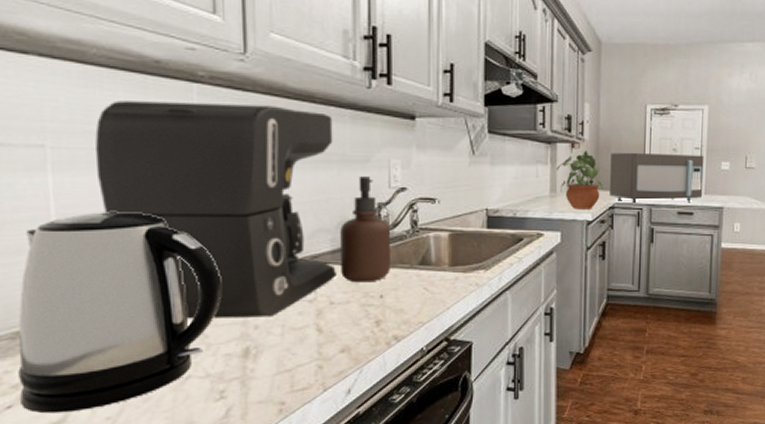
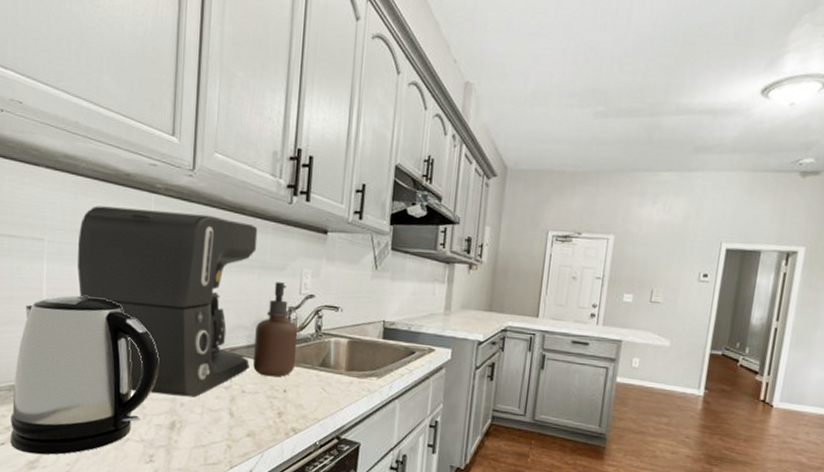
potted plant: present [557,151,603,209] -> none [453,273,497,330]
microwave: present [610,152,704,204] -> none [503,277,606,332]

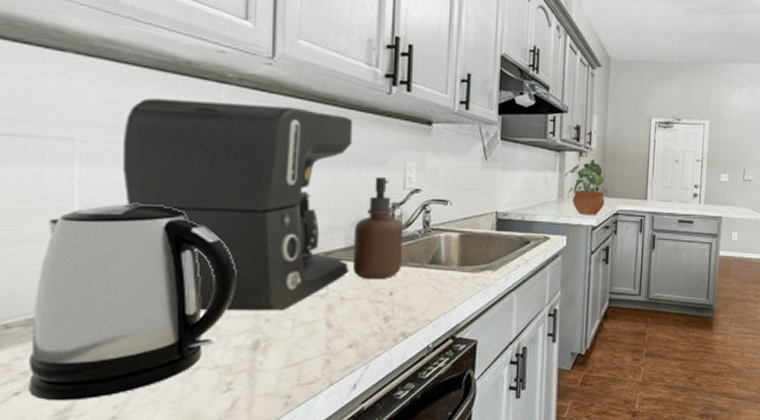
potted plant: none [453,273,497,330] -> present [565,160,608,215]

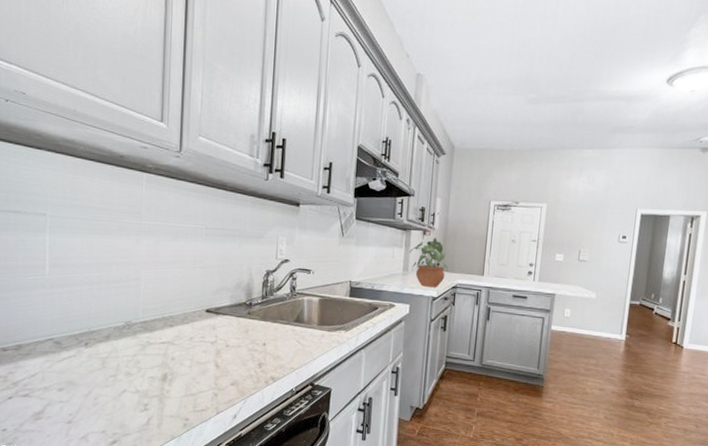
kettle: present [29,203,235,401] -> none [17,264,151,407]
coffee maker: present [123,98,353,311] -> none [77,184,238,352]
soap dispenser: present [353,177,404,280] -> none [236,249,275,333]

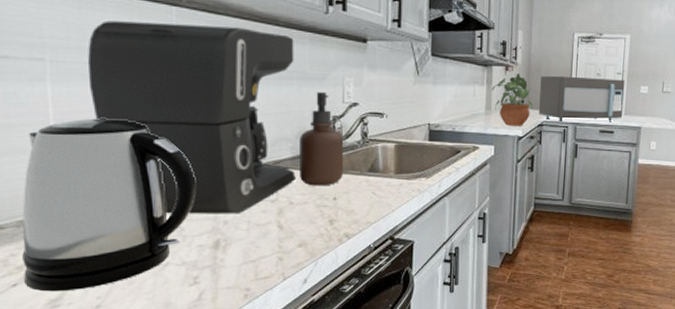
kettle: none [17,264,151,407] -> present [22,118,195,292]
coffee maker: none [77,184,238,352] -> present [88,20,296,214]
soap dispenser: none [236,249,275,333] -> present [299,92,344,186]
microwave: none [453,241,540,287] -> present [539,75,625,122]

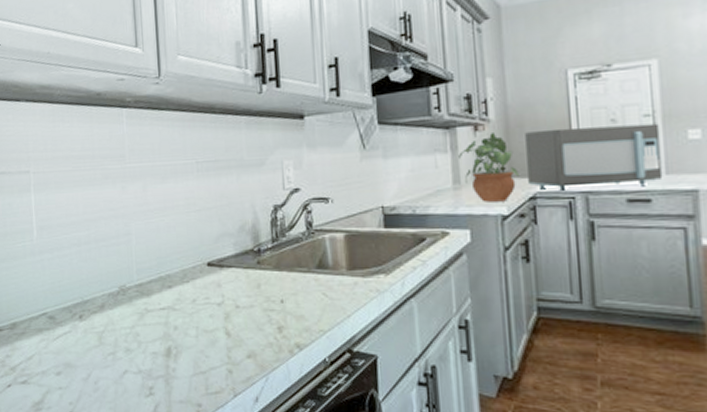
kettle: present [22,118,195,292] -> none [14,222,148,395]
coffee maker: present [88,20,296,214] -> none [60,120,240,319]
soap dispenser: present [299,92,344,186] -> none [241,179,289,287]

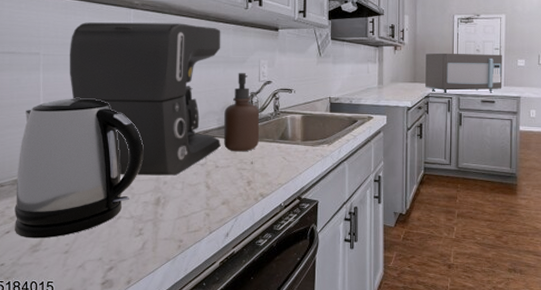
kettle: none [14,222,148,395] -> present [15,98,143,239]
coffee maker: none [60,120,240,319] -> present [70,22,221,176]
soap dispenser: none [241,179,289,287] -> present [224,73,260,152]
potted plant: present [458,133,519,202] -> none [383,52,420,98]

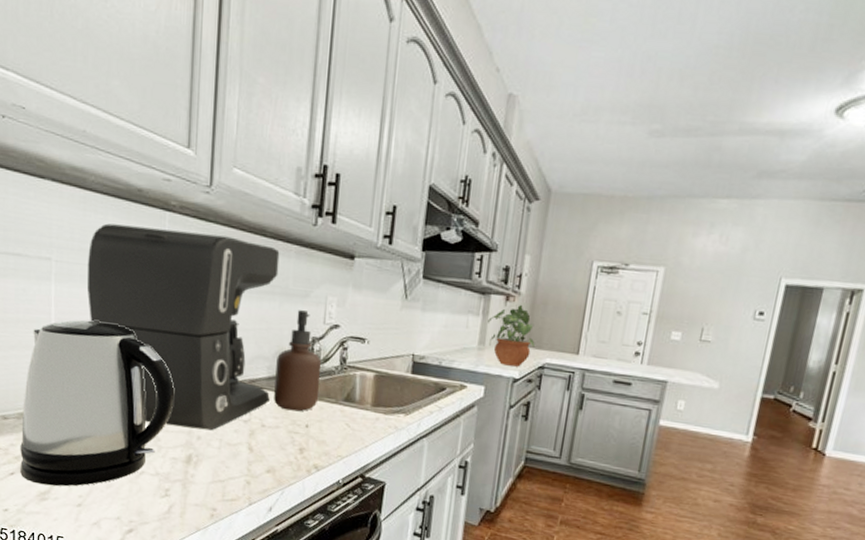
potted plant: none [383,52,420,98] -> present [488,305,535,367]
microwave: present [425,53,503,94] -> none [541,310,653,371]

